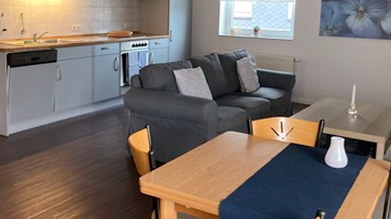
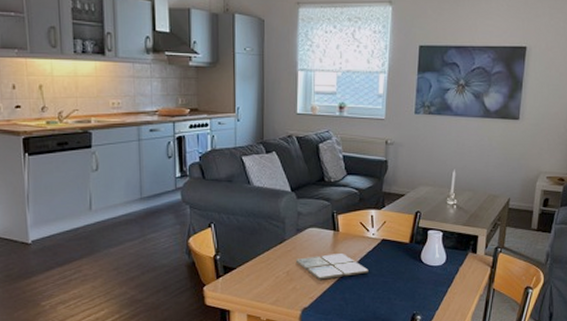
drink coaster: none [215,154,278,176] -> present [295,254,369,280]

